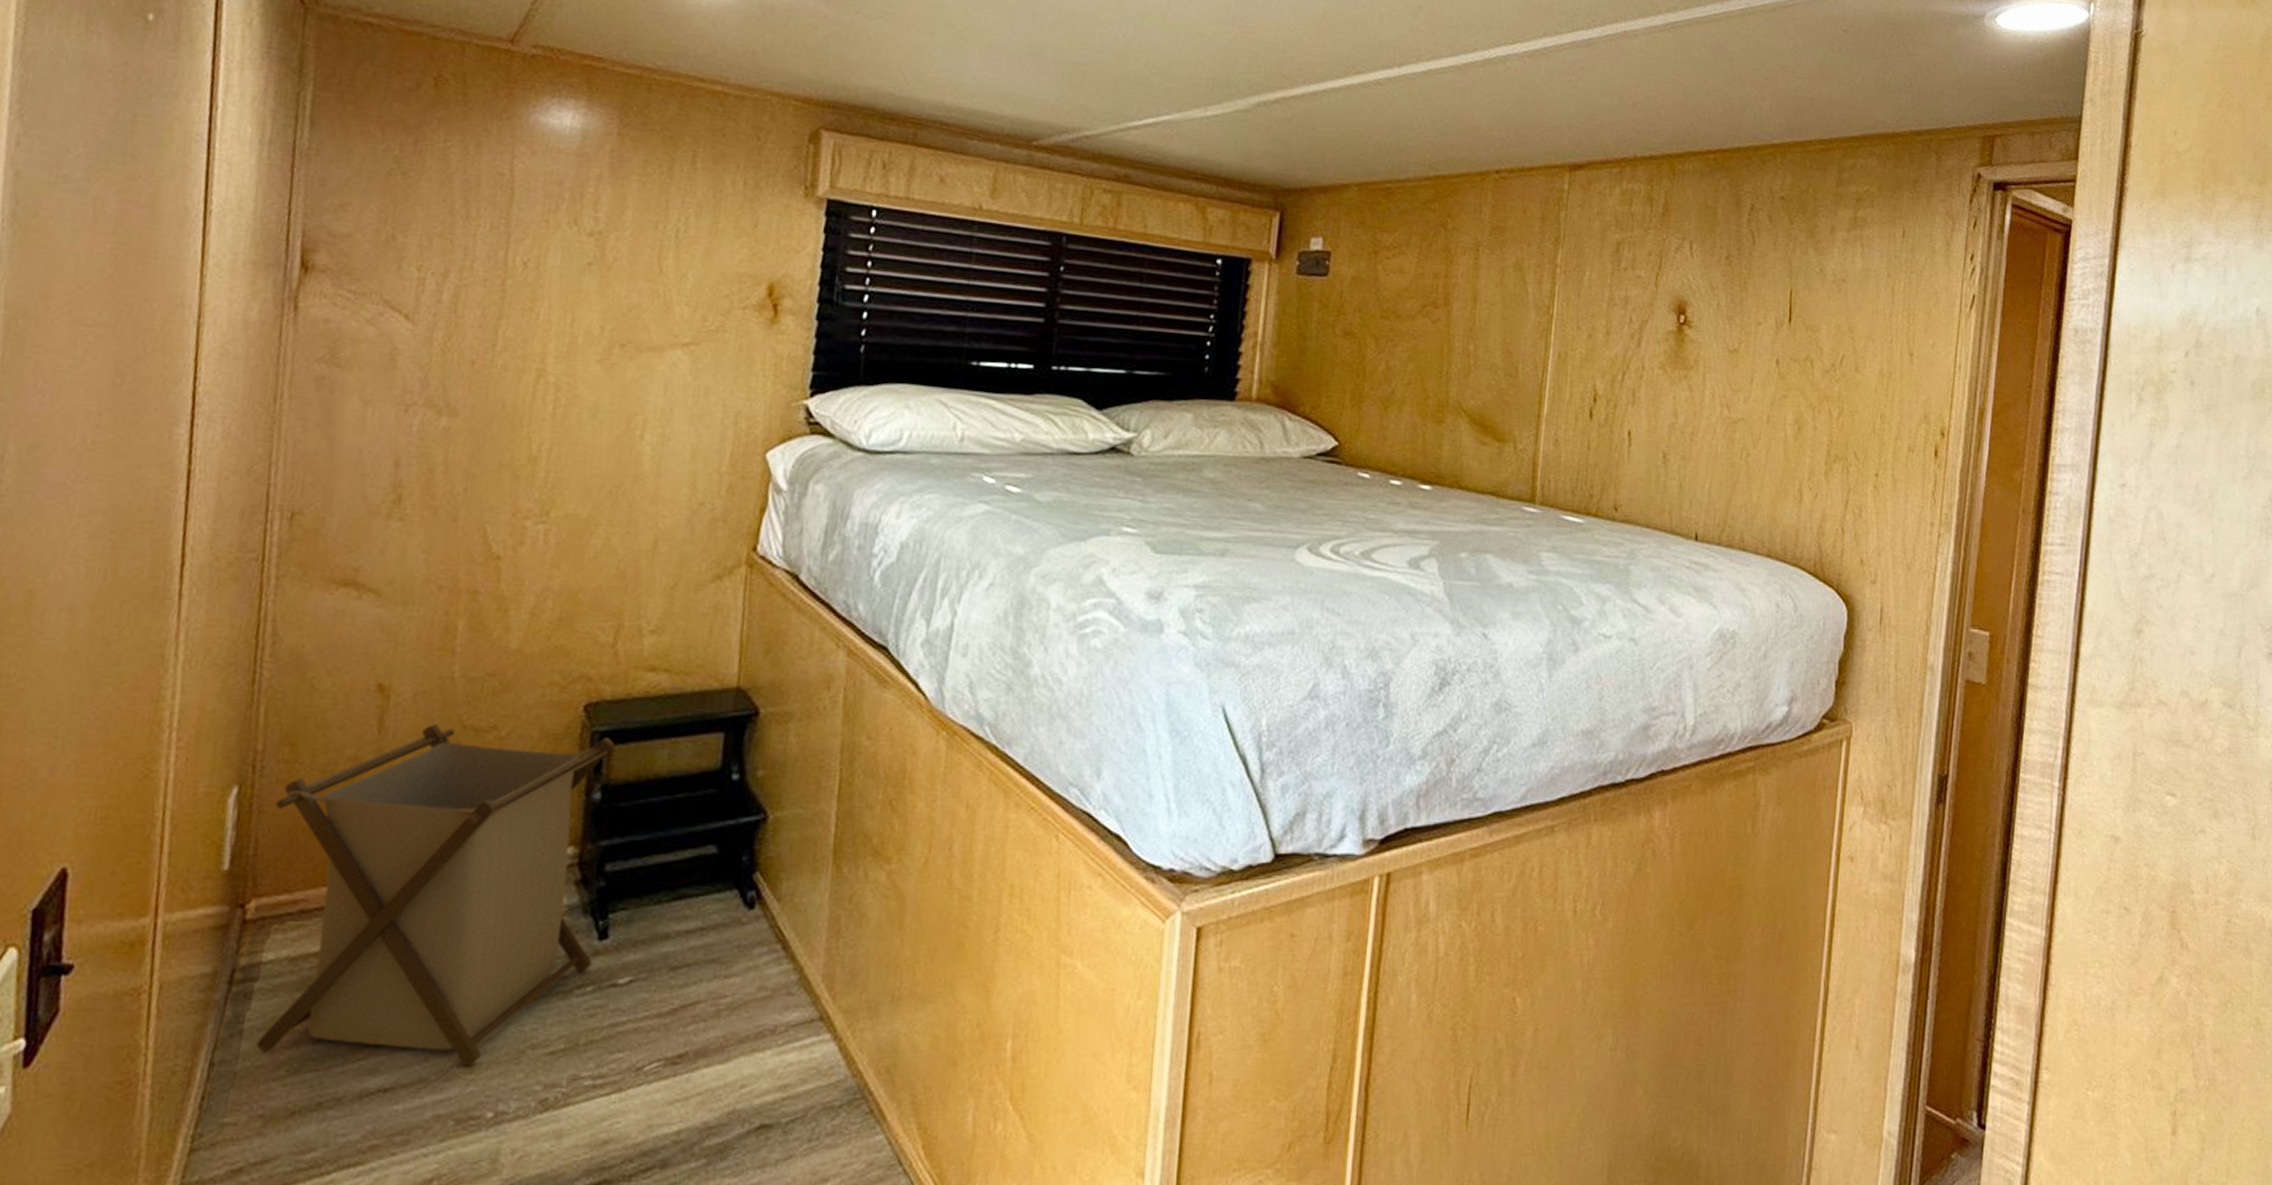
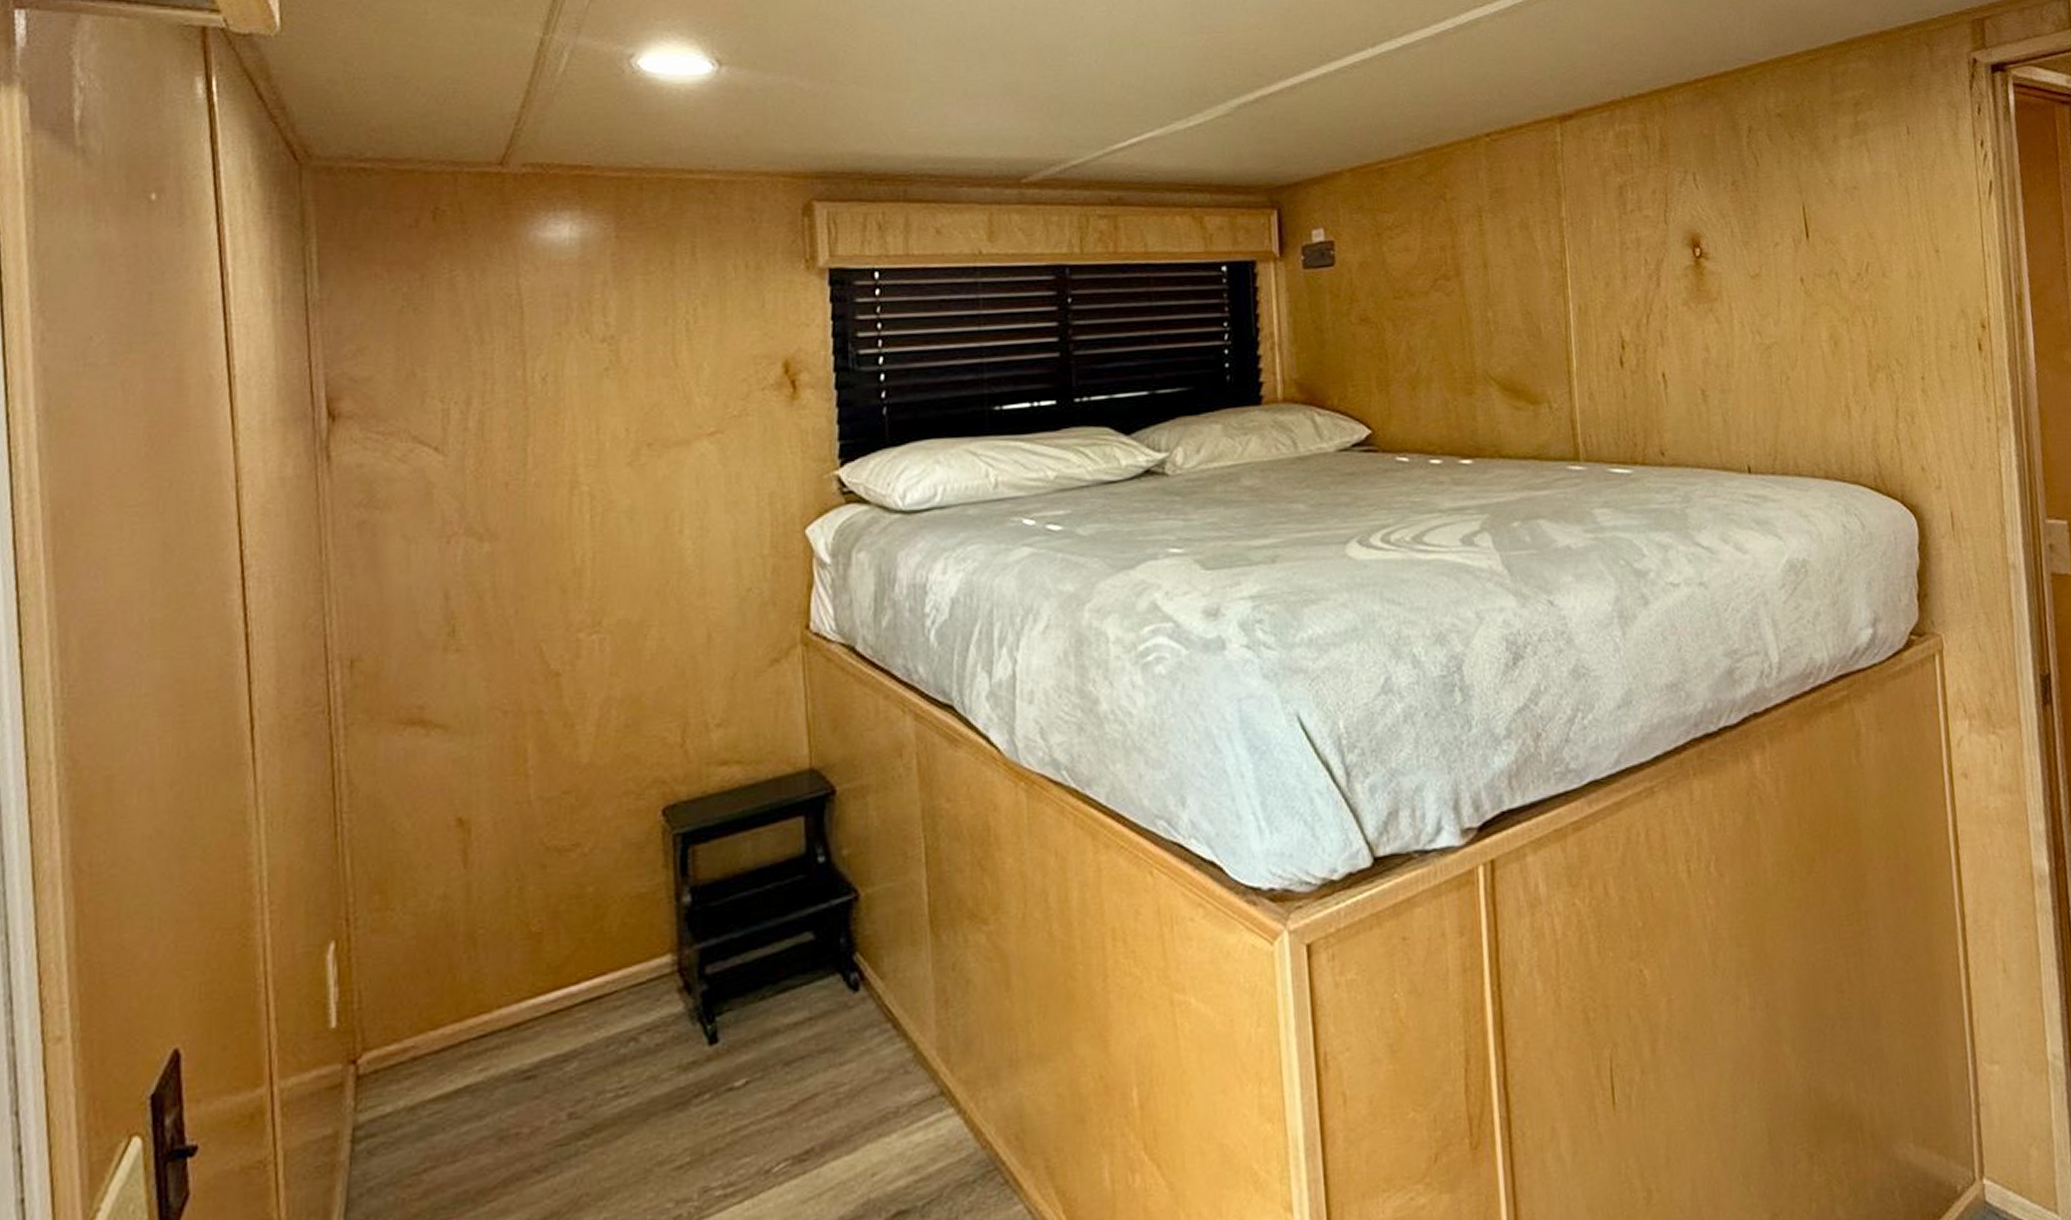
laundry basket: present [256,723,615,1067] -> none [374,839,707,1208]

